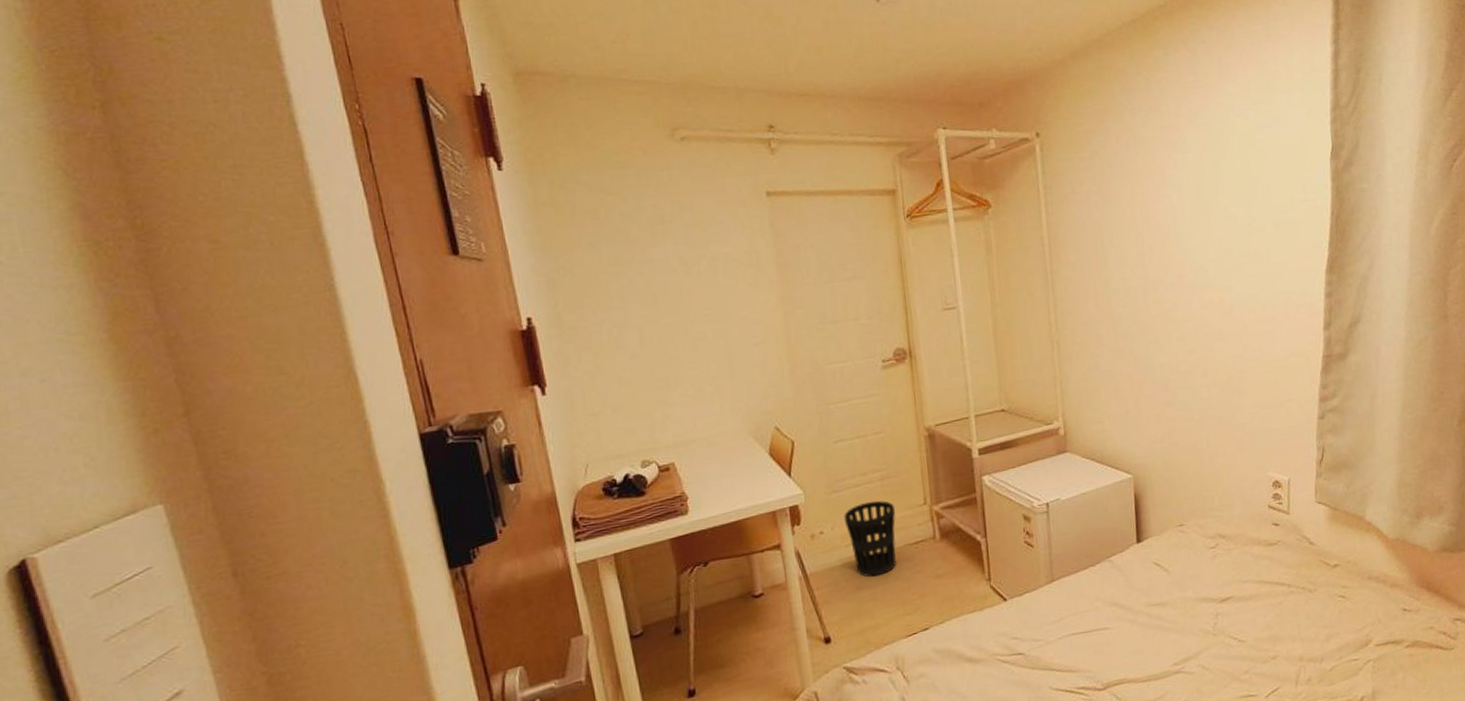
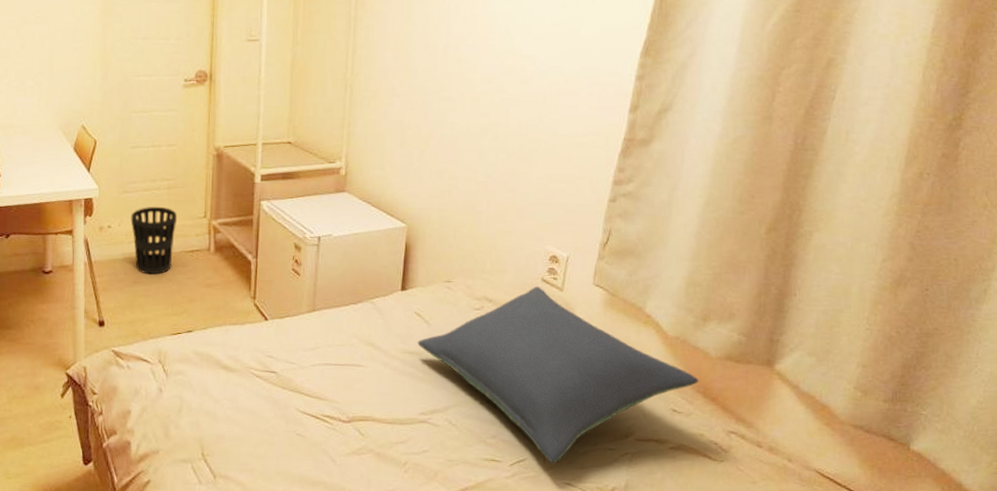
pillow: none [1160,514,1422,687] -> present [417,287,699,464]

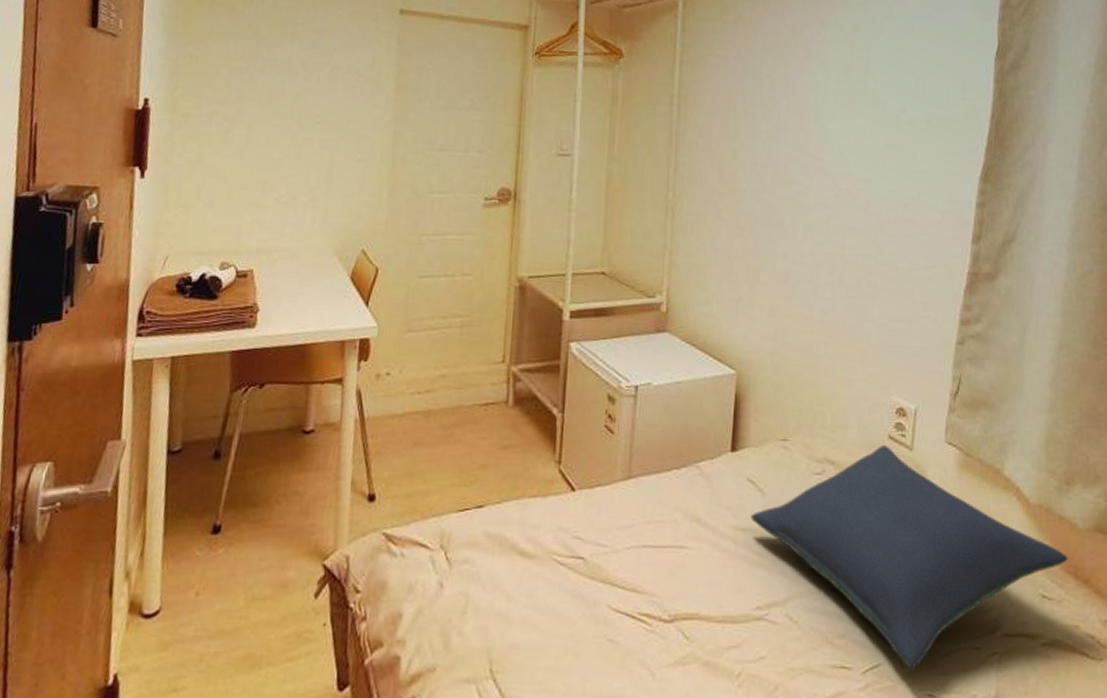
wastebasket: present [130,206,178,275] -> none [414,348,471,434]

